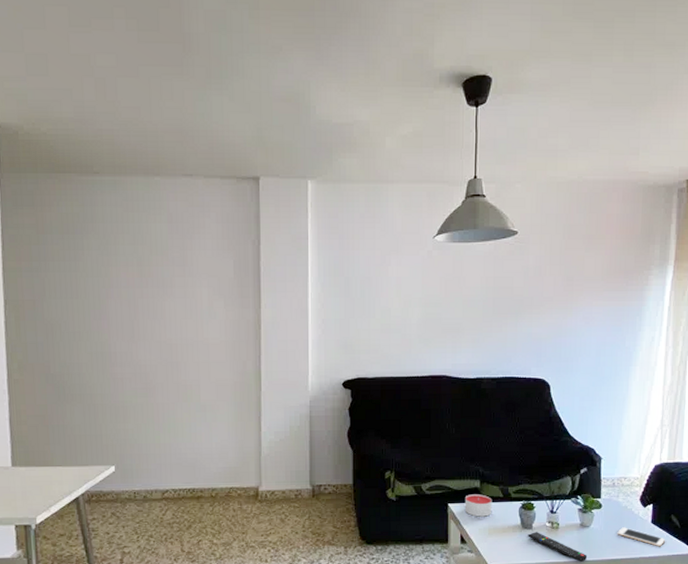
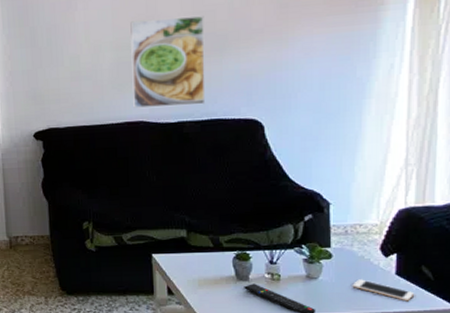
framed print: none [438,280,503,363] -> present [130,16,206,108]
candle: present [464,494,492,517] -> none [170,244,202,268]

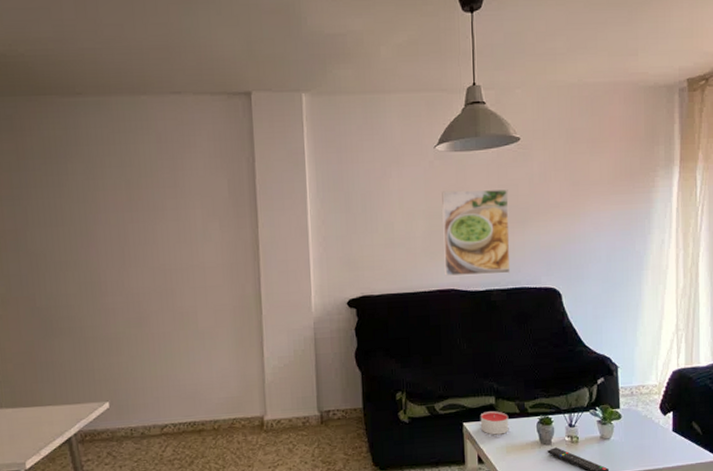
candle: none [170,244,202,268] -> present [480,411,509,435]
cell phone: present [352,279,414,301] -> none [638,437,687,456]

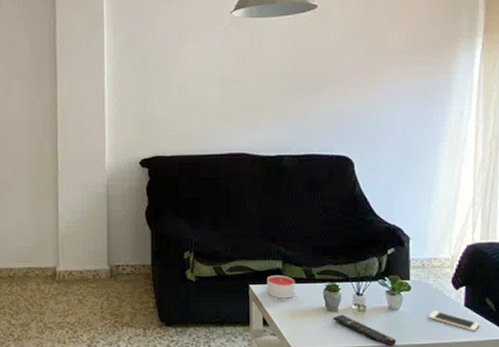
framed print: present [442,189,511,276] -> none [236,56,303,141]
cell phone: none [638,437,687,456] -> present [428,310,479,332]

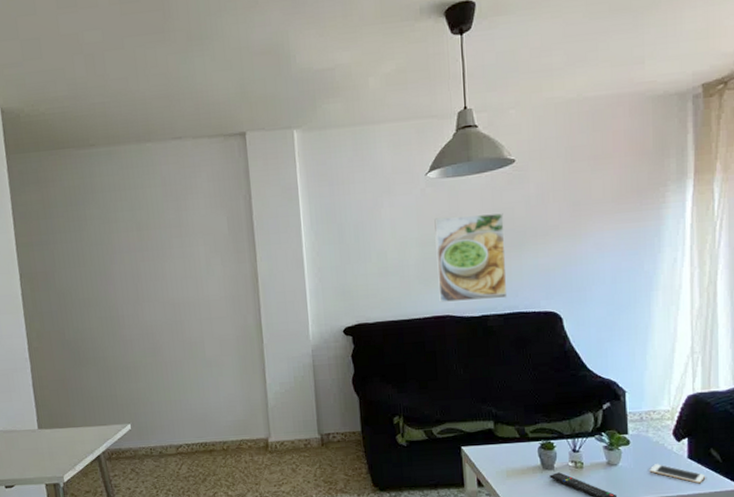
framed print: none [236,56,303,141] -> present [434,213,508,302]
candle: present [266,275,295,299] -> none [478,435,509,459]

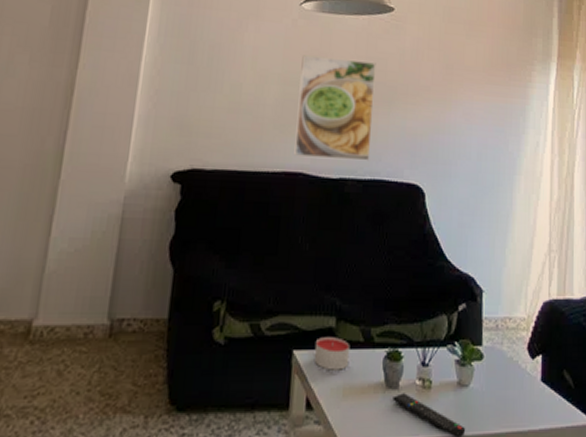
candle: none [478,435,509,459] -> present [313,337,350,370]
cell phone: present [649,464,705,484] -> none [501,387,557,415]

